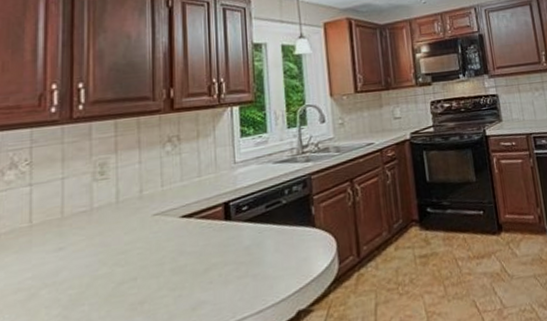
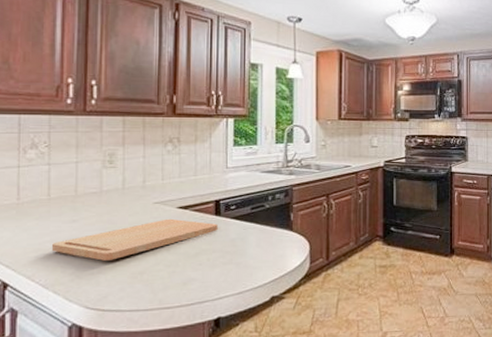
cutting board: none [35,230,229,294] -> present [52,218,218,261]

